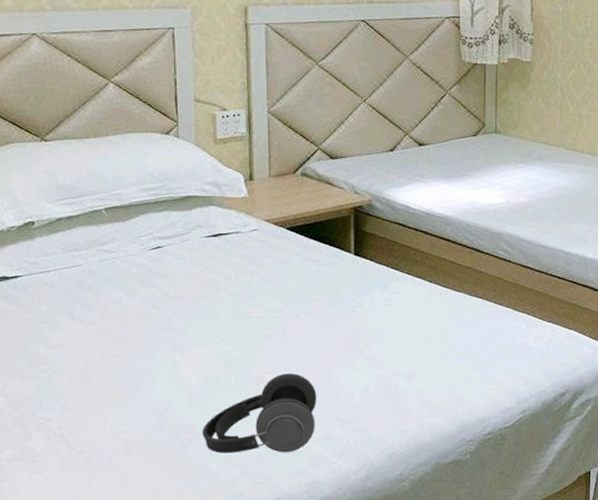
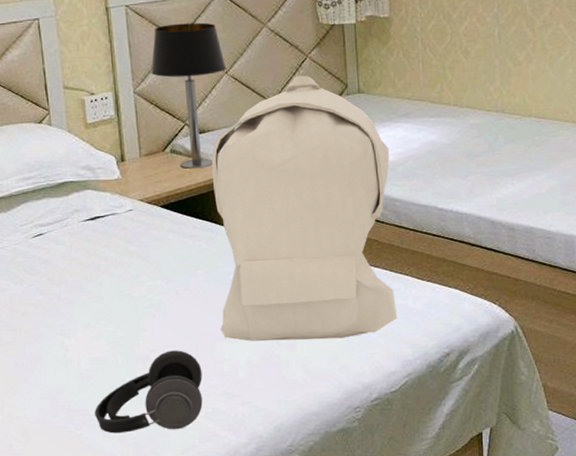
table lamp: none [287,47,364,194] -> present [151,22,226,169]
backpack: none [339,110,521,372] -> present [211,75,398,341]

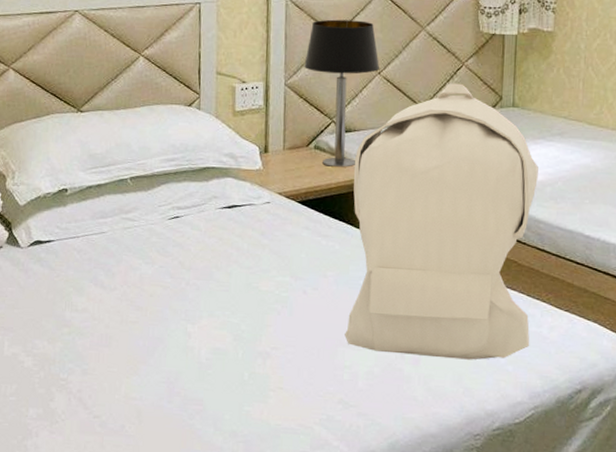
headphones: present [95,350,203,434] -> none [209,350,321,433]

